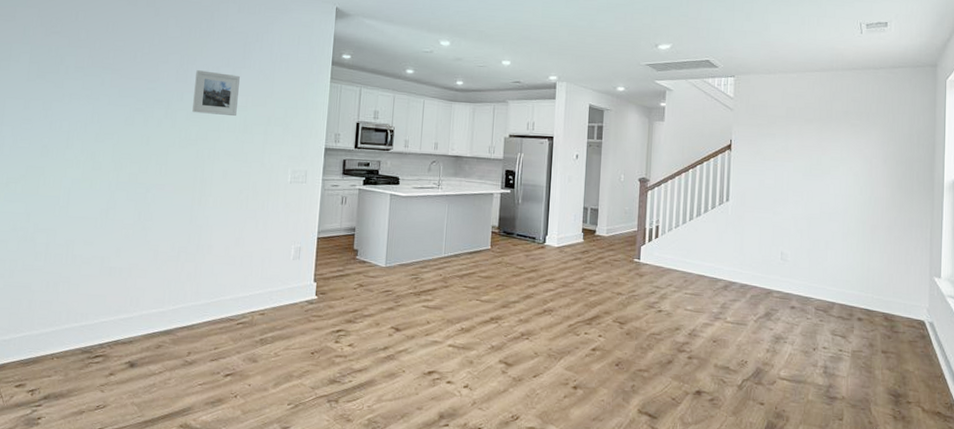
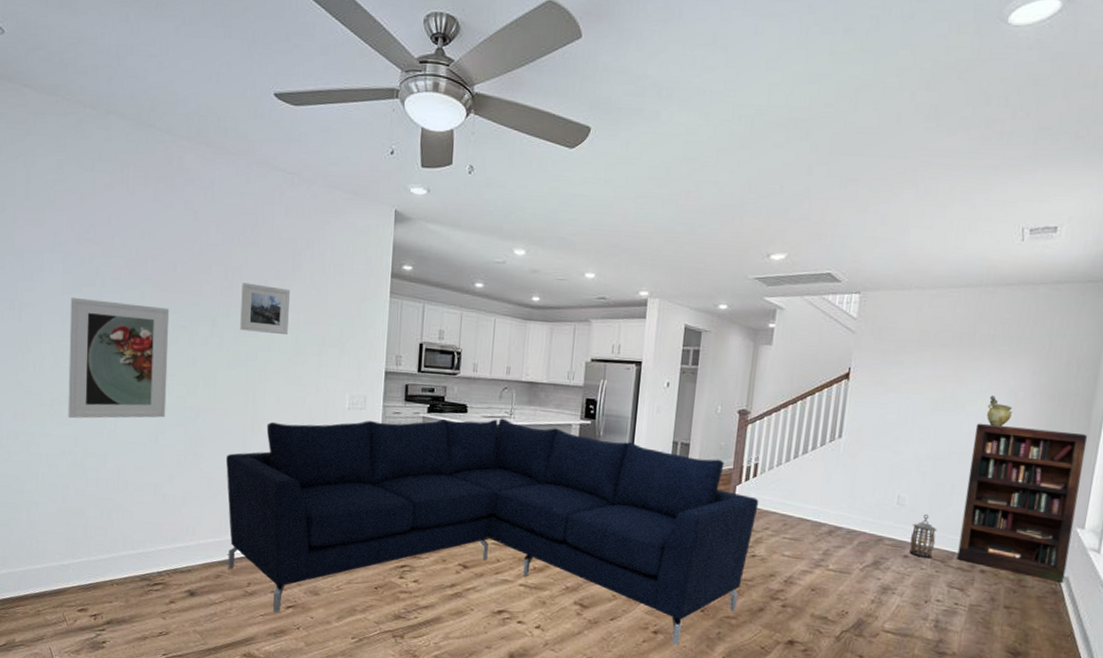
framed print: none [22,84,128,196] -> present [68,298,170,419]
sofa: none [169,189,662,399] -> present [226,418,759,645]
lantern: none [795,269,817,309] -> present [909,515,937,559]
bookcase: none [837,186,934,329] -> present [957,423,1088,584]
decorative urn: none [848,162,870,190] -> present [987,395,1013,427]

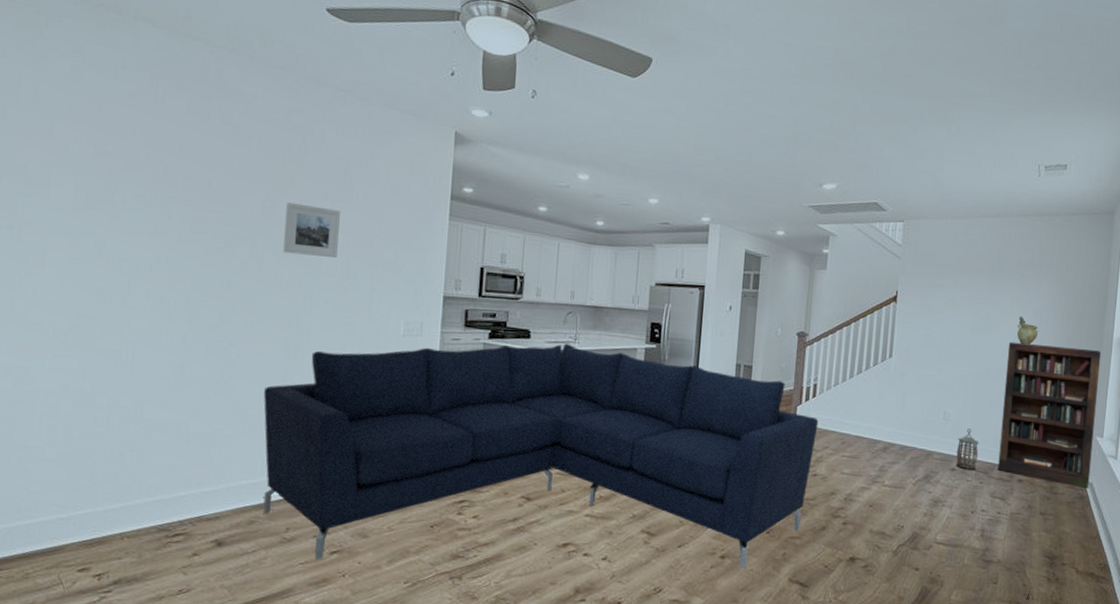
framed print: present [68,298,170,419] -> none [74,216,202,351]

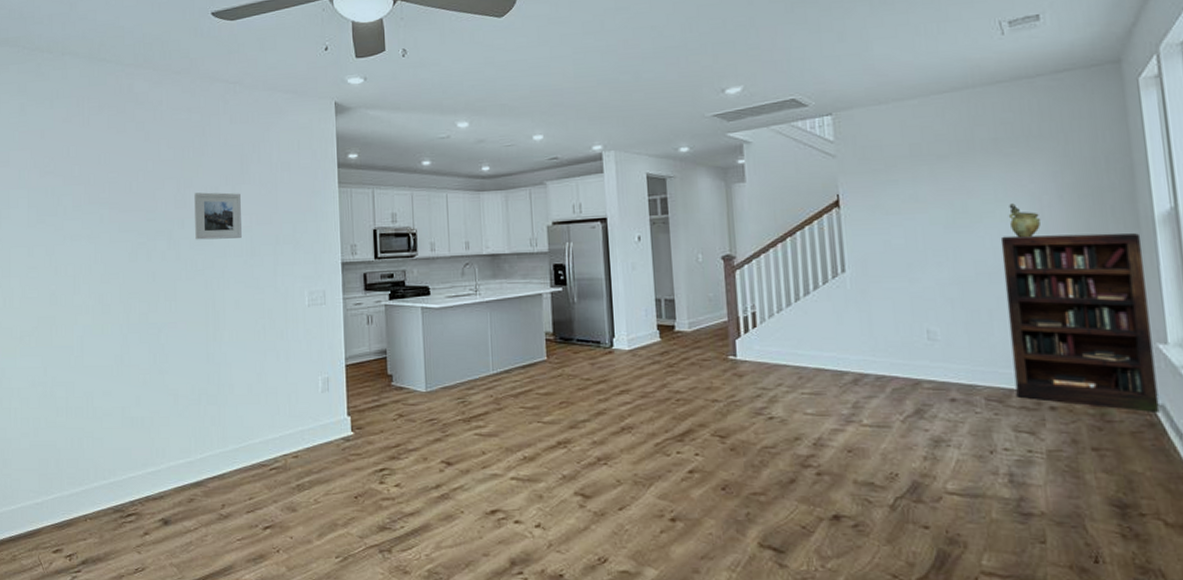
sofa: present [263,343,819,569] -> none [191,296,766,536]
lantern: present [956,429,980,471] -> none [953,348,986,400]

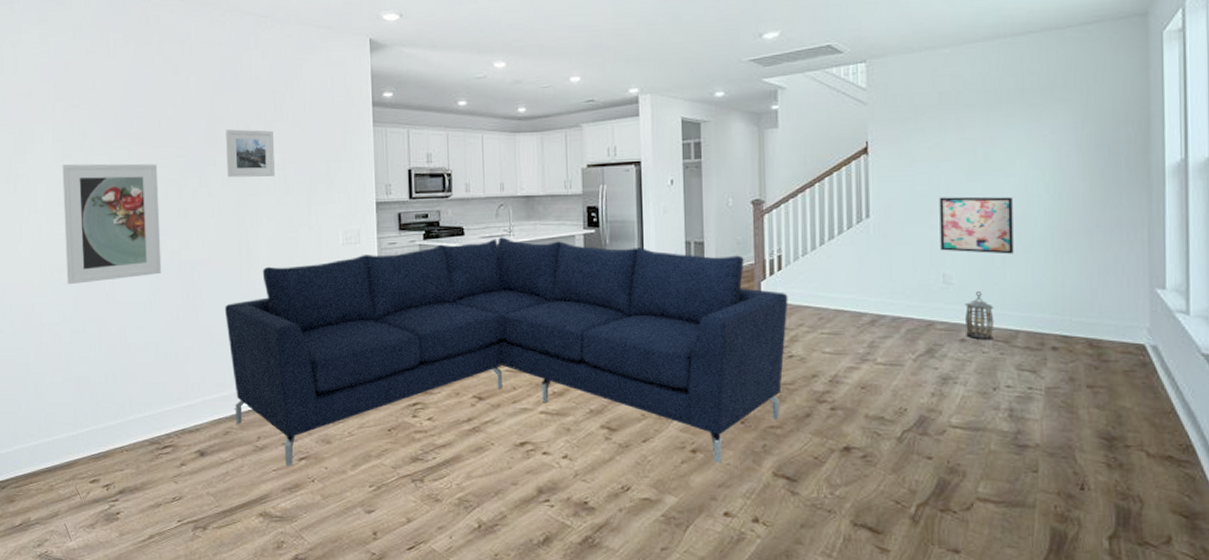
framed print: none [36,227,130,349] -> present [62,163,162,285]
sofa: none [191,296,766,536] -> present [225,237,788,467]
wall art: none [917,249,1001,309] -> present [939,196,1014,254]
lantern: none [953,348,986,400] -> present [964,292,995,340]
bookcase: present [1000,233,1160,414] -> none [1019,183,1152,354]
decorative urn: present [1008,203,1041,238] -> none [1028,153,1059,187]

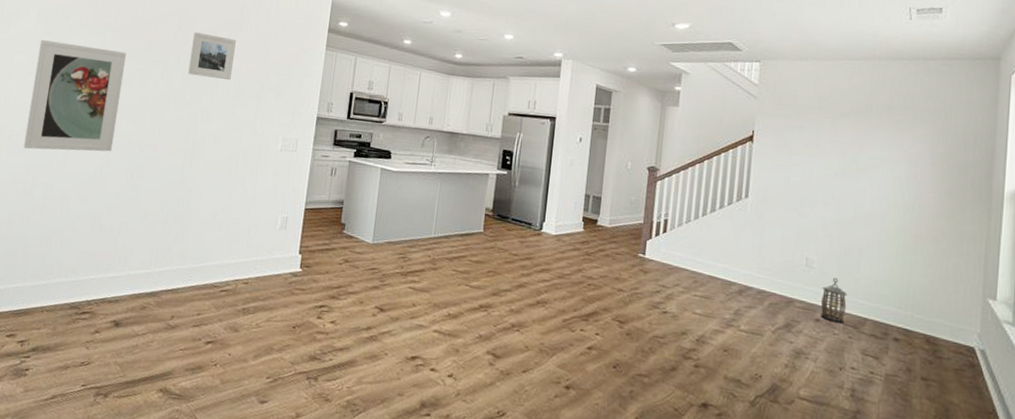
sofa: present [225,237,788,467] -> none [154,159,669,402]
wall art: present [939,196,1014,254] -> none [806,189,873,249]

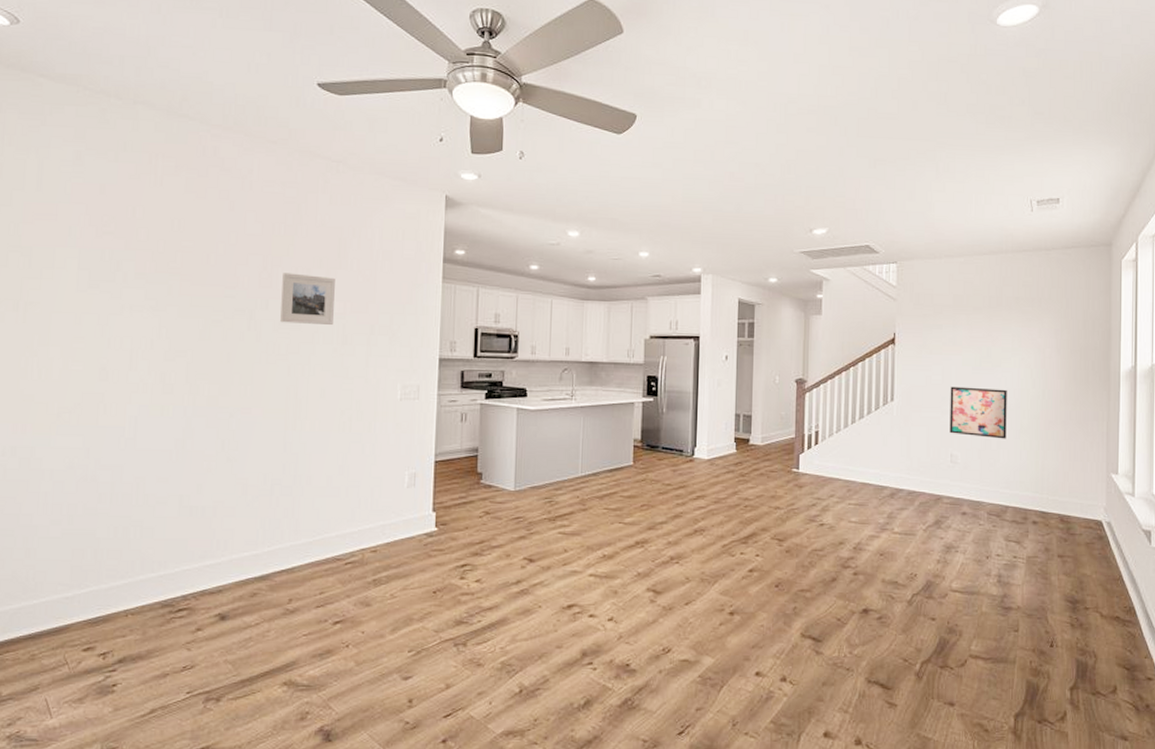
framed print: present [23,40,127,152] -> none [78,295,201,428]
wall art: none [806,189,873,249] -> present [949,386,1007,439]
lantern: present [820,278,848,324] -> none [966,471,990,514]

